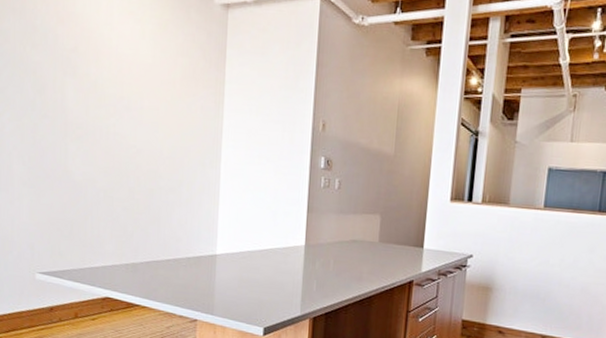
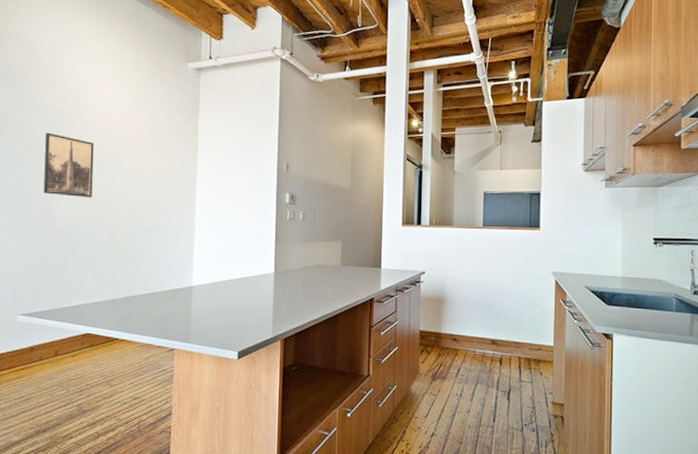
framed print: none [58,74,111,151] -> present [43,133,94,198]

